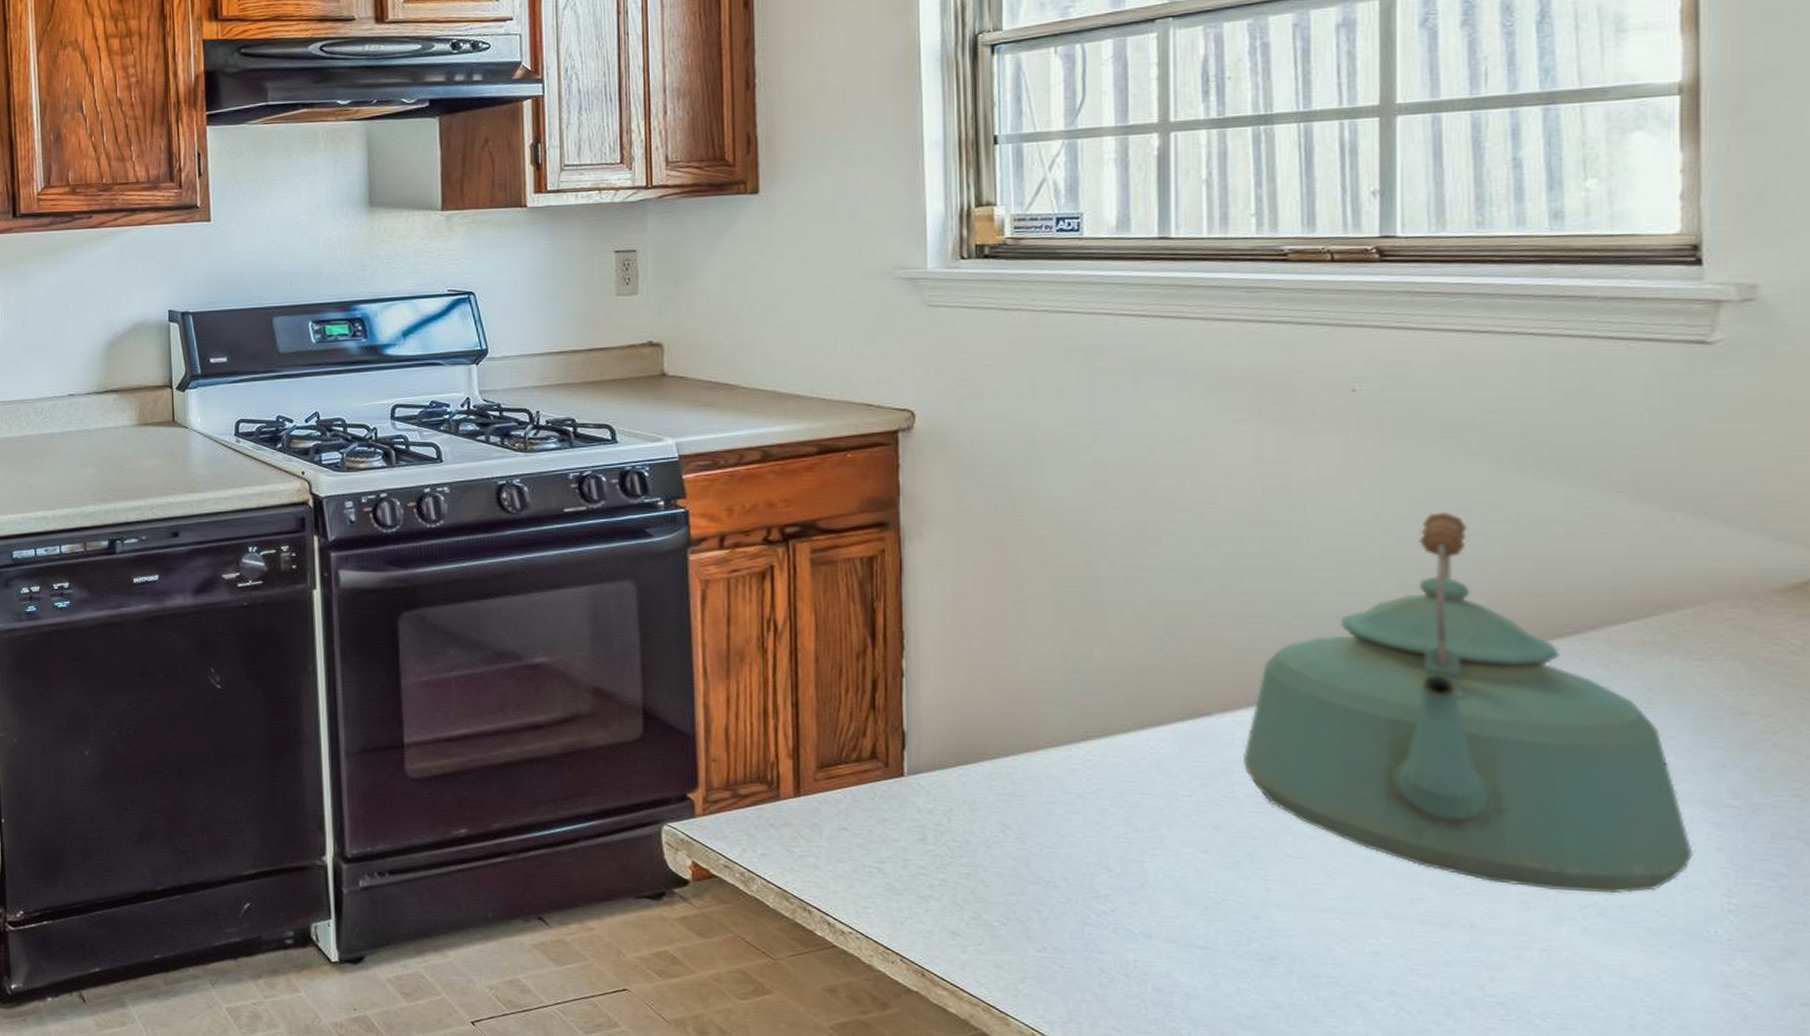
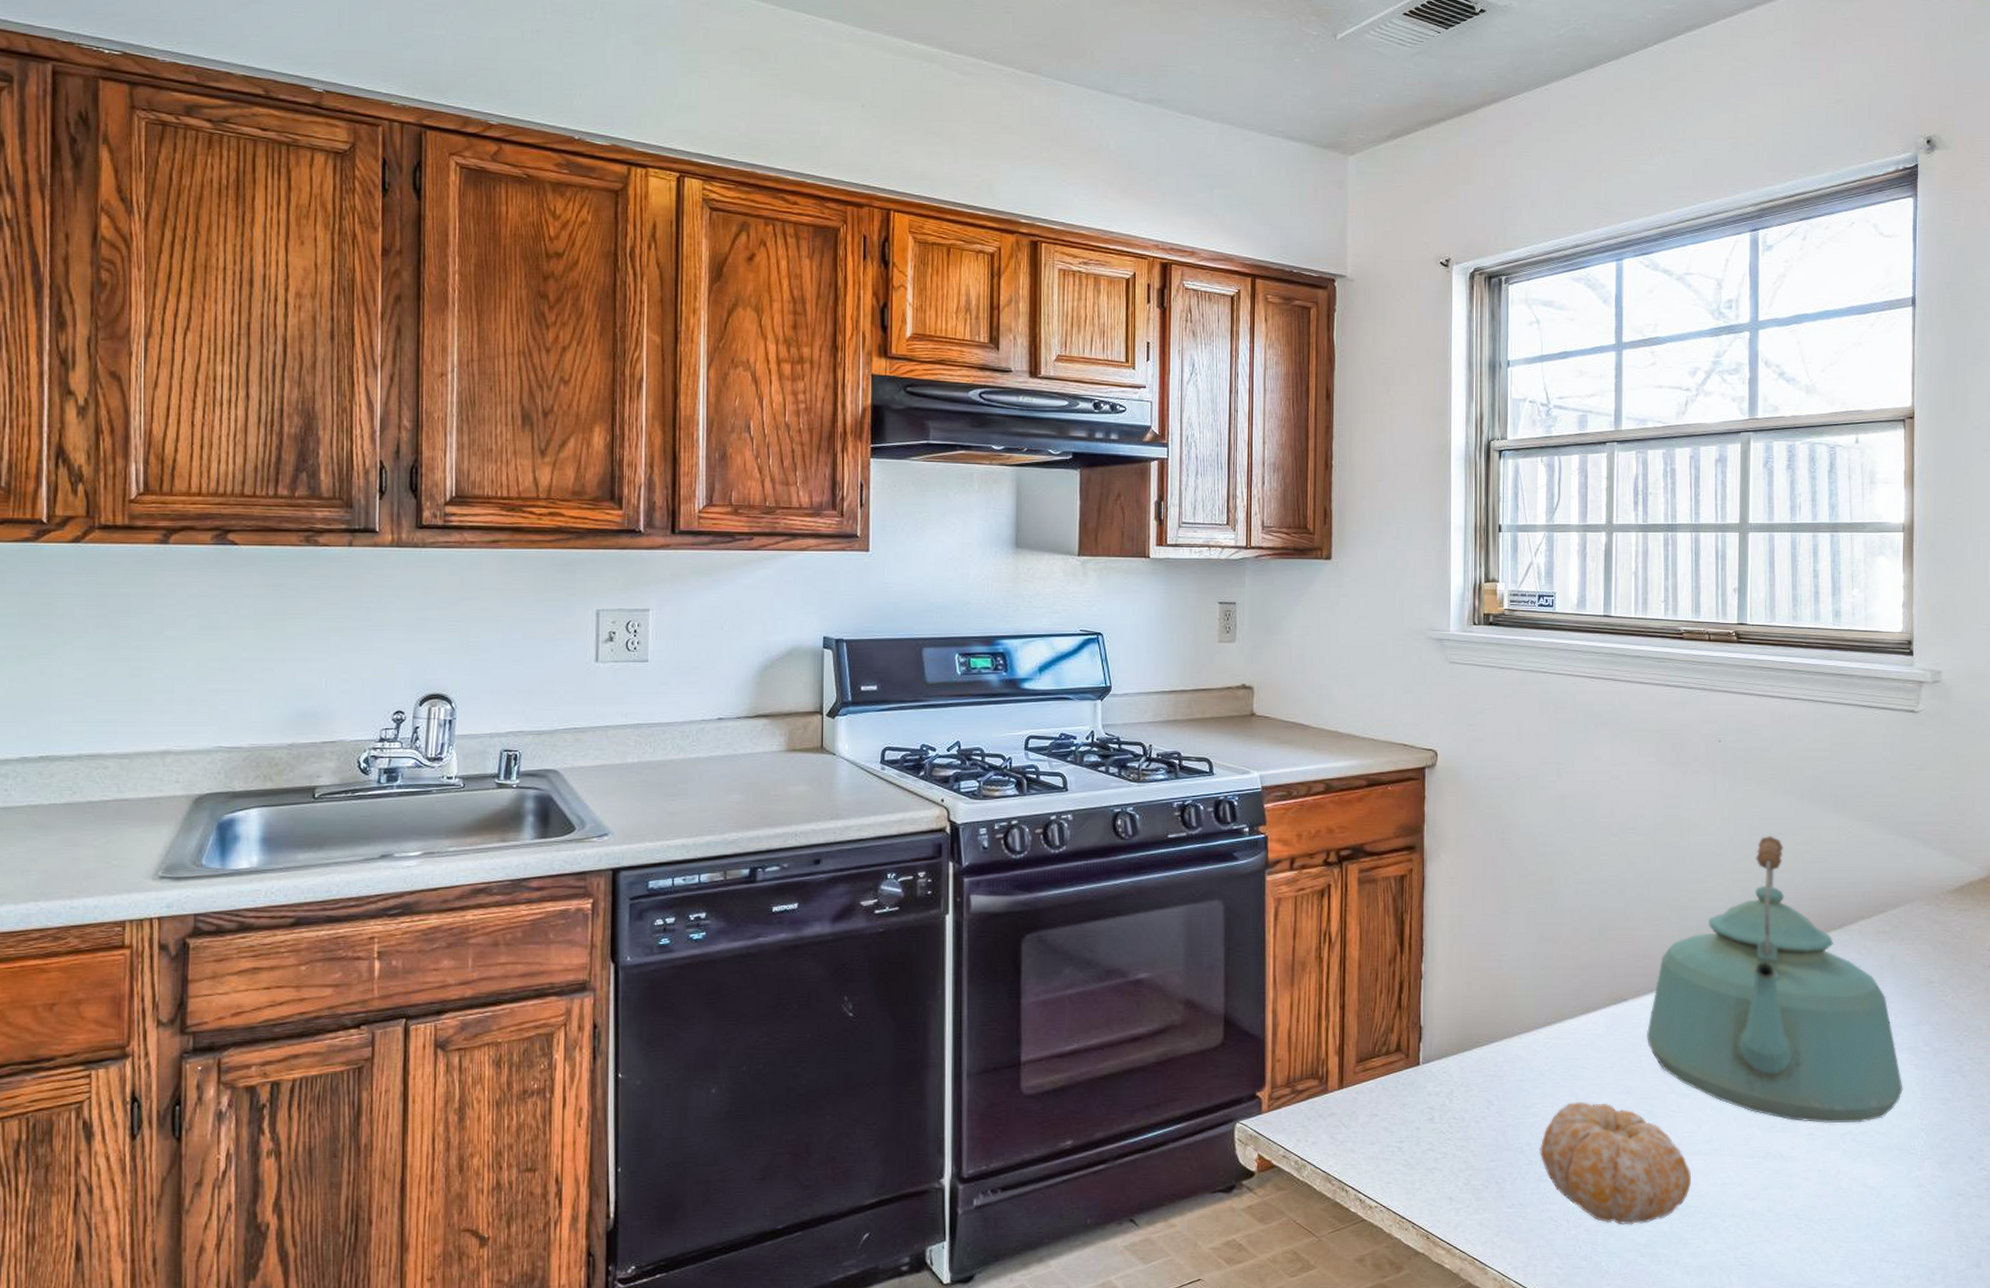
fruit: none [1082,834,1322,990] -> present [1540,1102,1692,1225]

